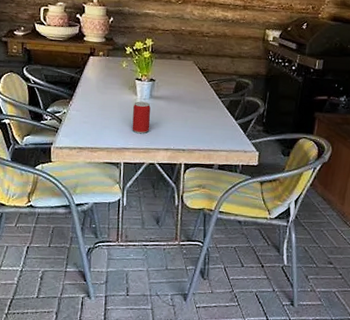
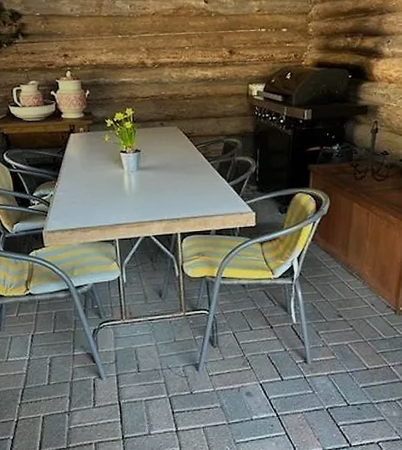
beer can: present [132,101,151,134] -> none [121,174,141,208]

